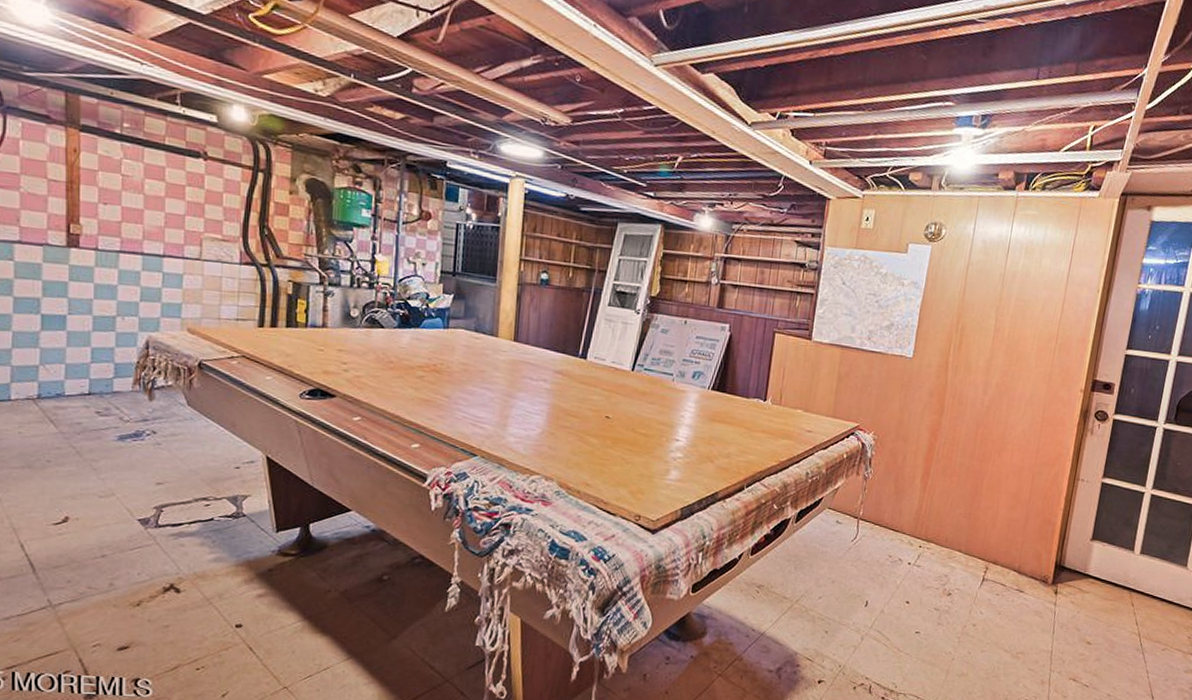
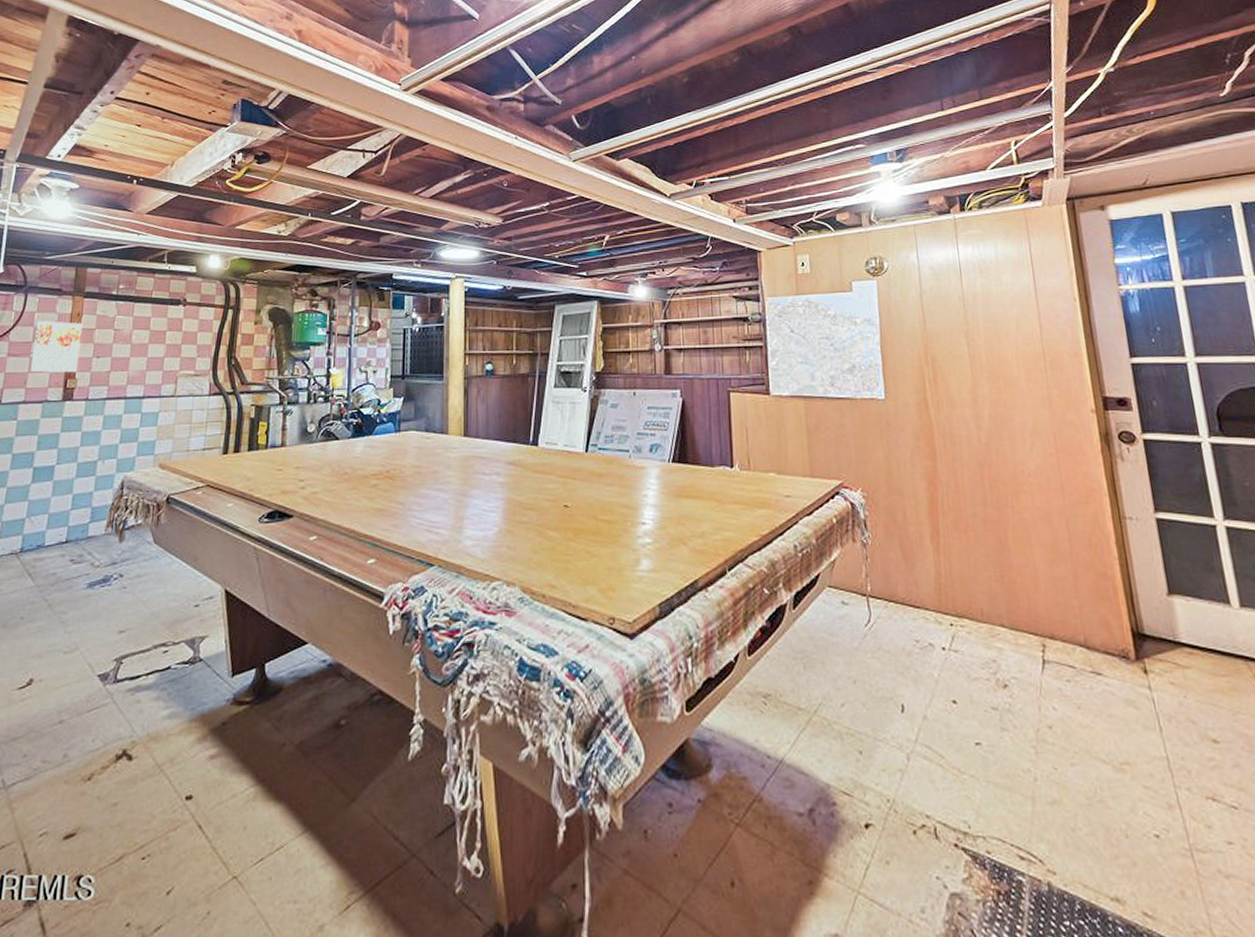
wall art: none [22,150,82,218] -> present [30,321,83,373]

